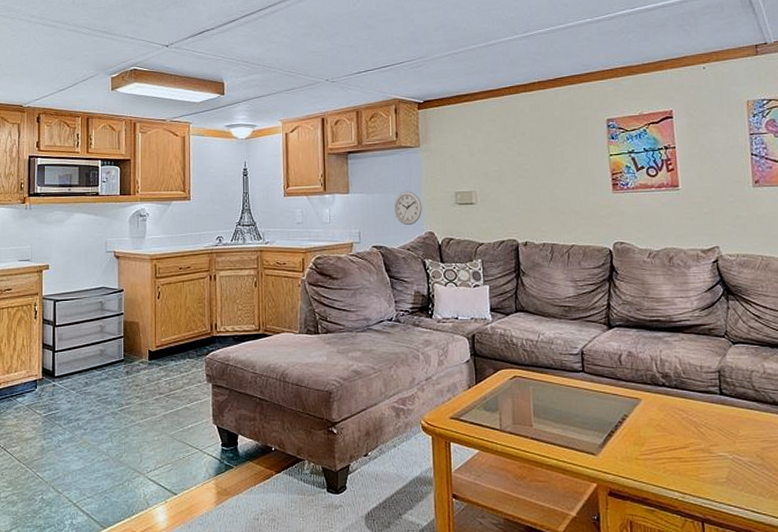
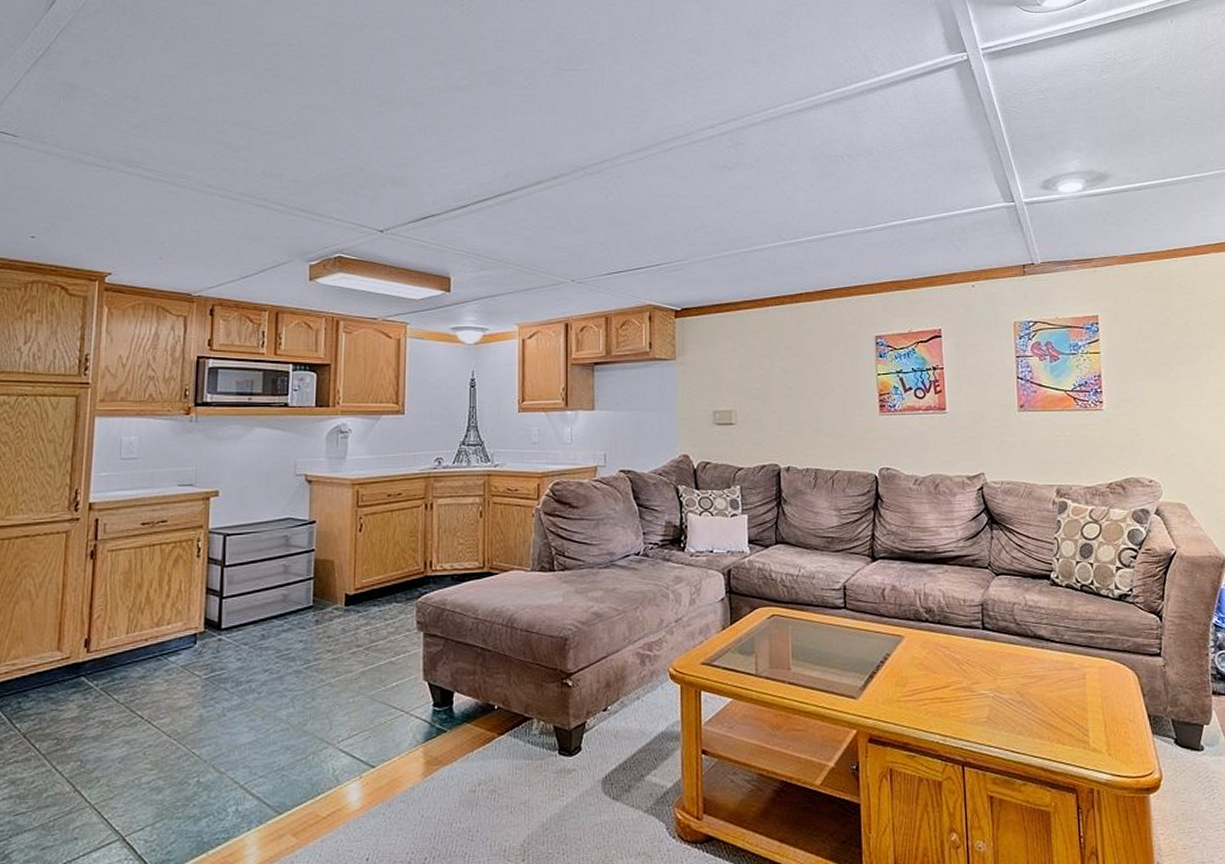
wall clock: present [394,191,422,226] -> none [645,409,677,448]

